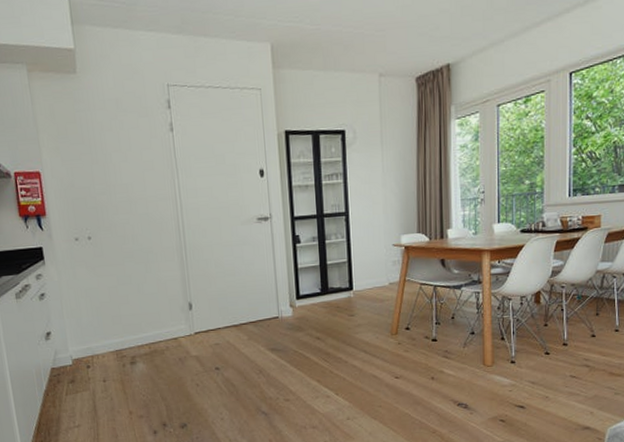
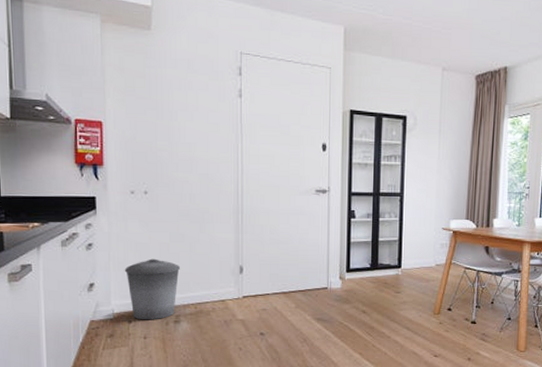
trash can: none [77,302,131,364] -> present [124,258,180,320]

